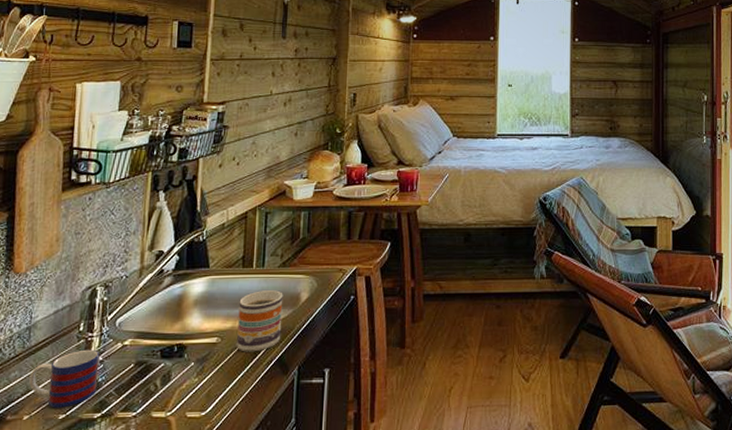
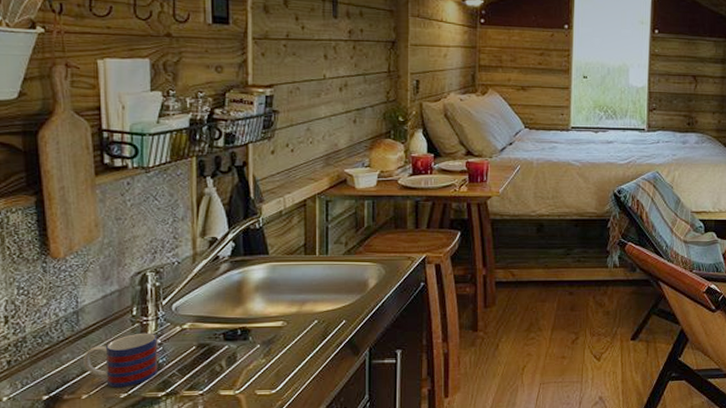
mug: present [237,290,283,352] -> none [303,277,350,335]

